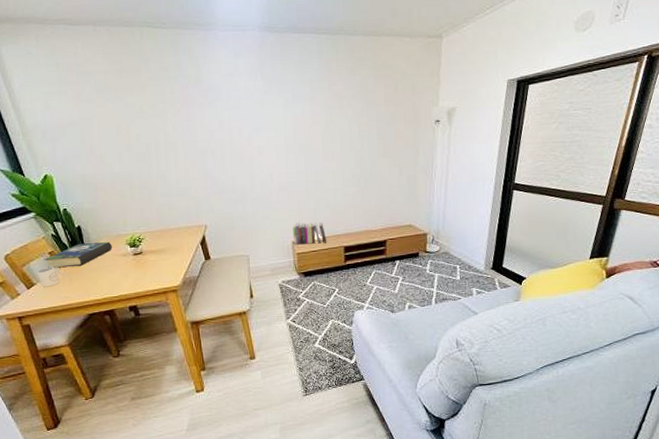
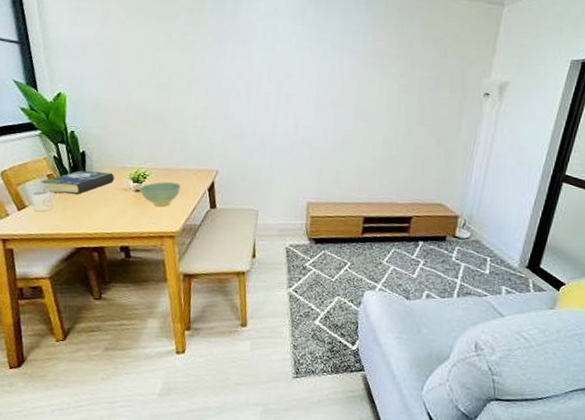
bowl: none [137,241,175,266] -> present [139,181,181,207]
books: present [293,222,327,245] -> none [309,183,346,210]

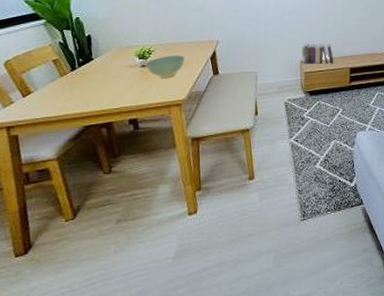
mug: present [30,189,57,212] -> none [35,74,64,96]
book: present [41,170,115,194] -> none [46,52,120,77]
books: none [309,183,346,210] -> present [302,43,334,64]

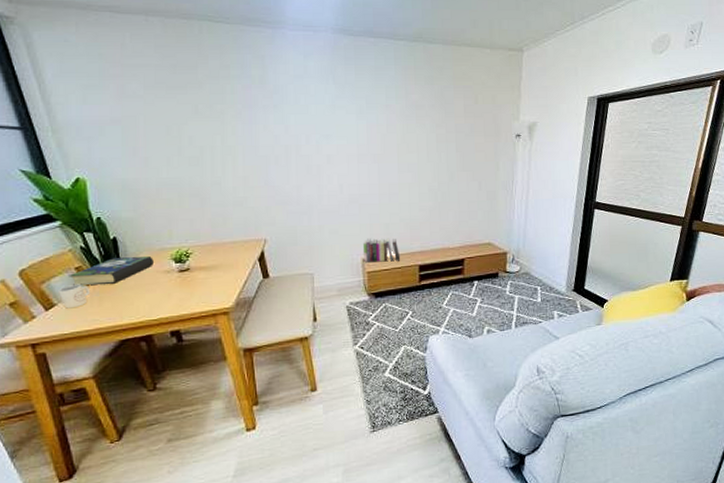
mug: none [35,74,64,96] -> present [59,284,91,309]
book: none [46,52,120,77] -> present [69,255,154,286]
bowl: present [145,55,185,79] -> none [183,257,228,285]

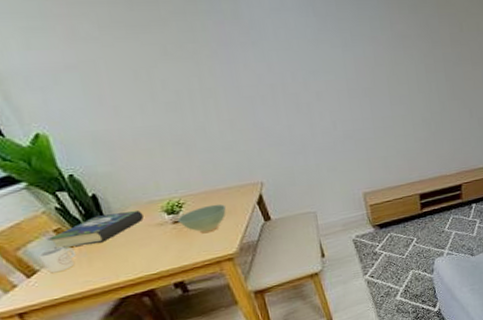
bowl: none [183,257,228,285] -> present [177,204,226,234]
books: present [363,238,401,263] -> none [363,170,401,196]

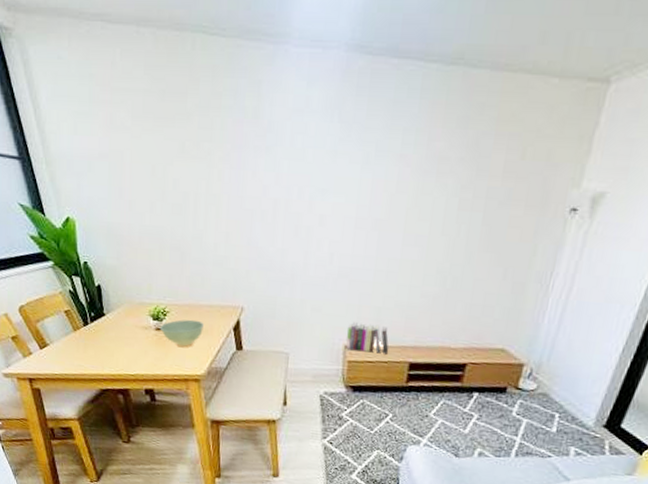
mug: present [38,246,77,274] -> none [51,327,77,351]
book: present [47,210,144,249] -> none [59,306,133,332]
books: none [363,170,401,196] -> present [346,322,389,354]

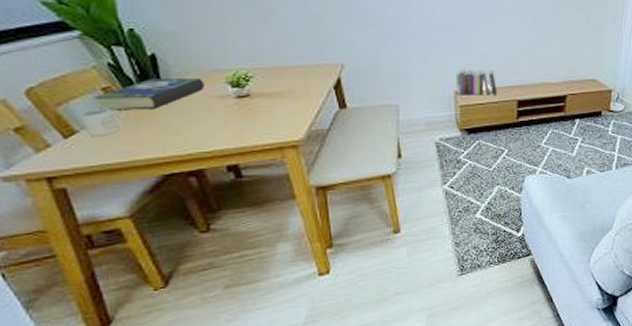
mug: none [51,327,77,351] -> present [80,107,124,137]
book: none [59,306,133,332] -> present [94,77,204,111]
bowl: present [160,319,204,348] -> none [241,82,298,114]

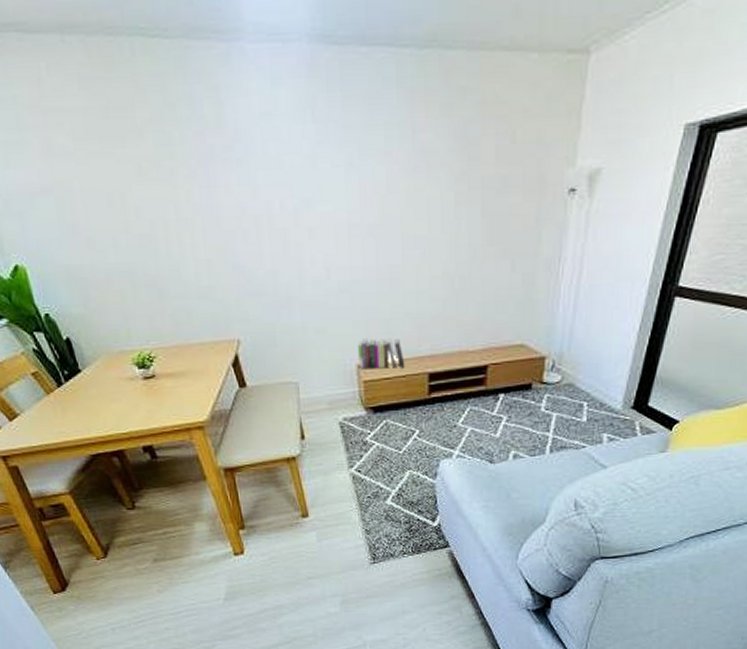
mug: present [80,107,124,137] -> none [18,391,53,419]
book: present [94,77,204,111] -> none [26,359,115,394]

